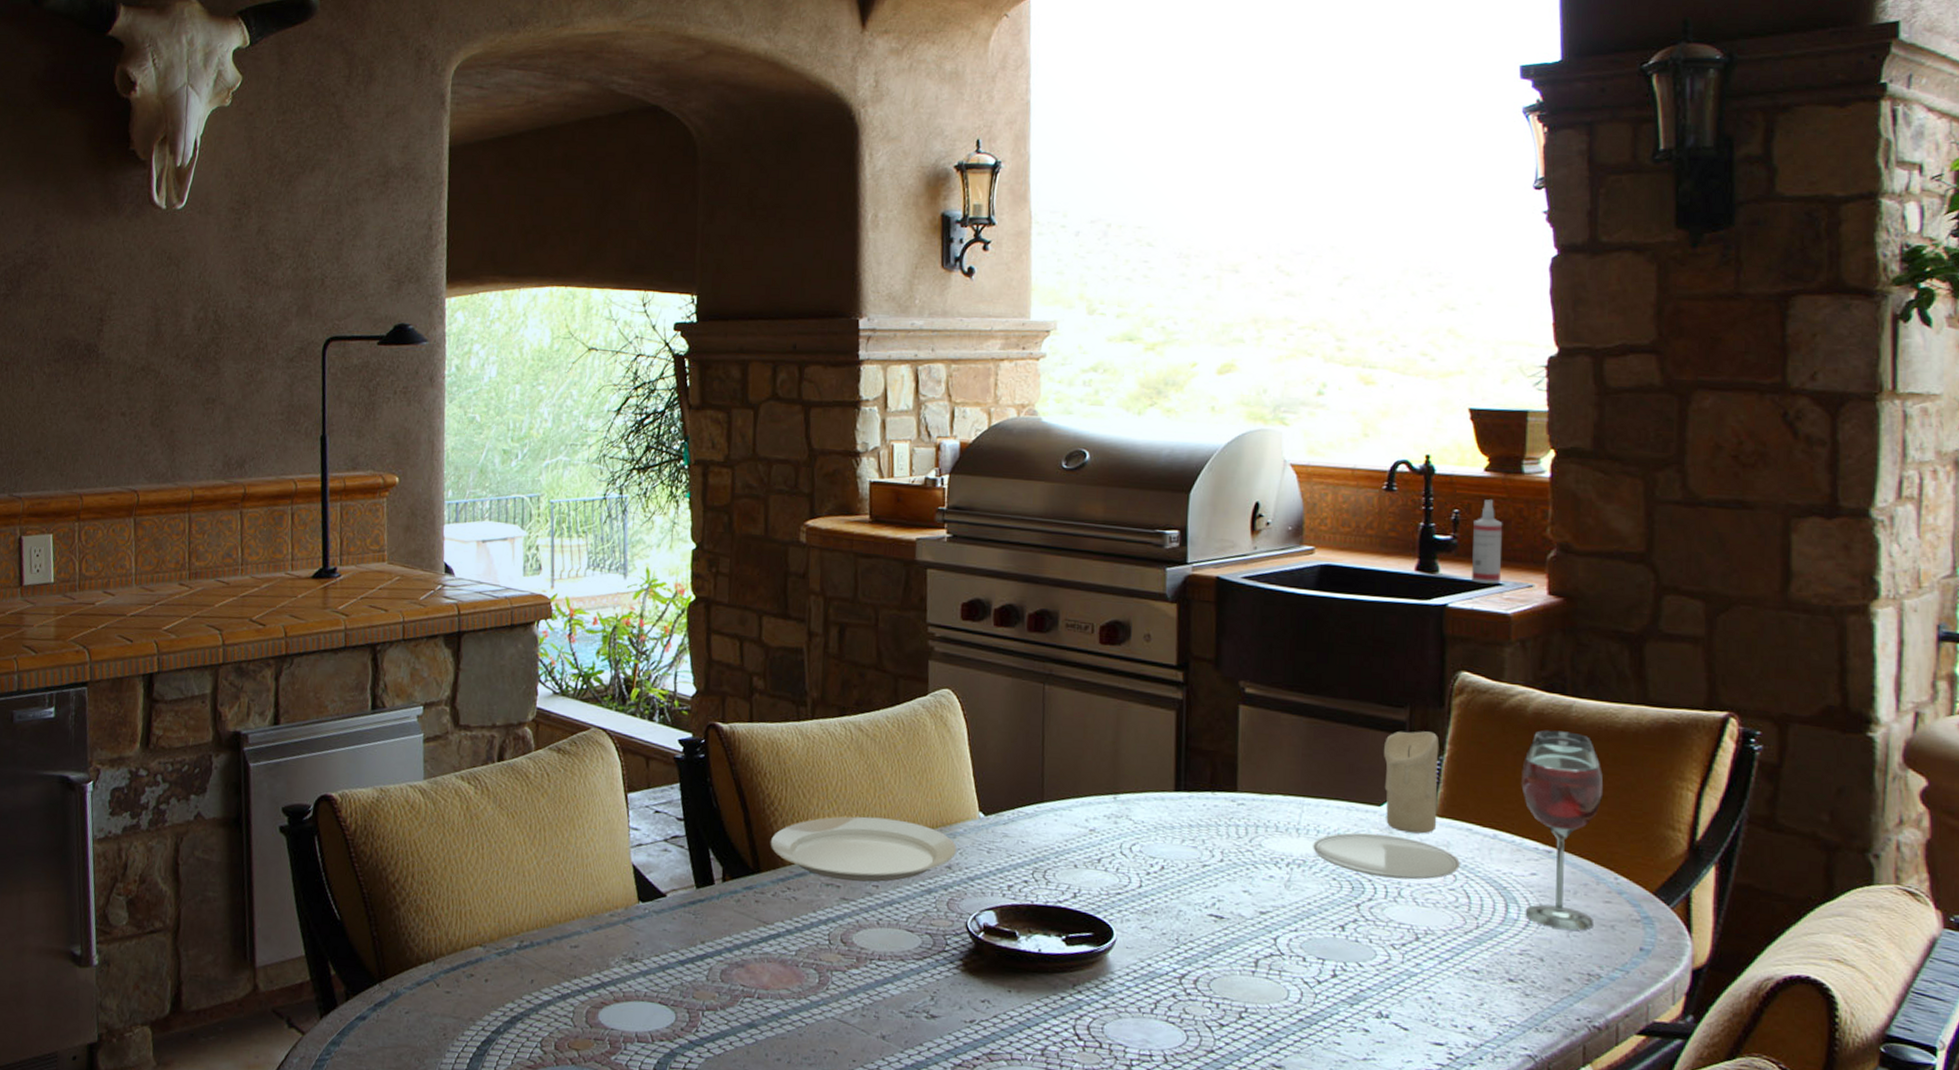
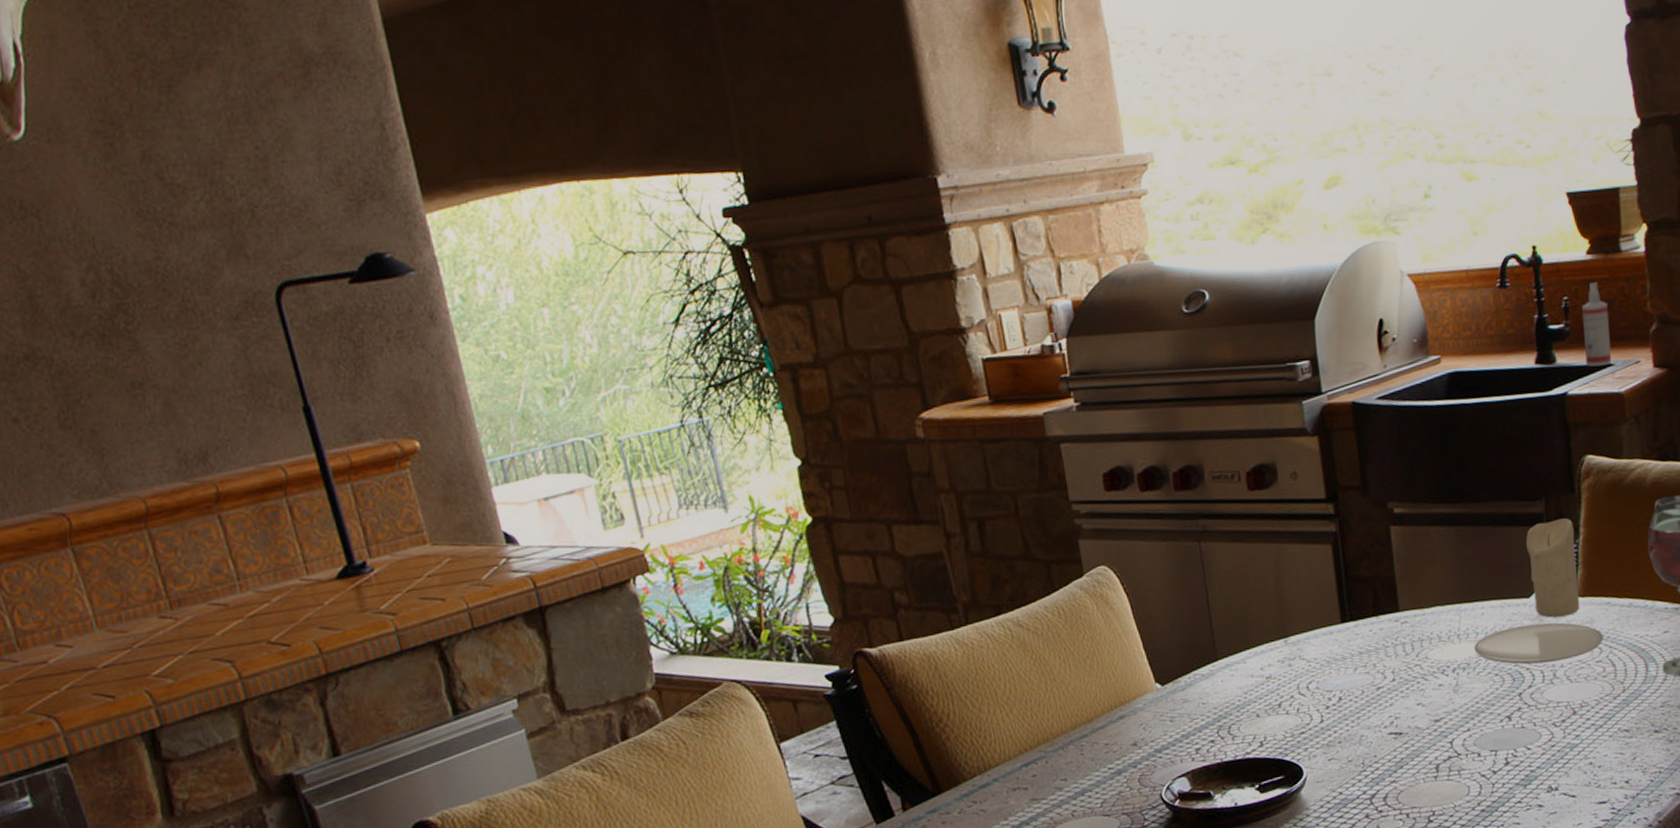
plate: present [770,816,957,882] -> none [945,708,1140,783]

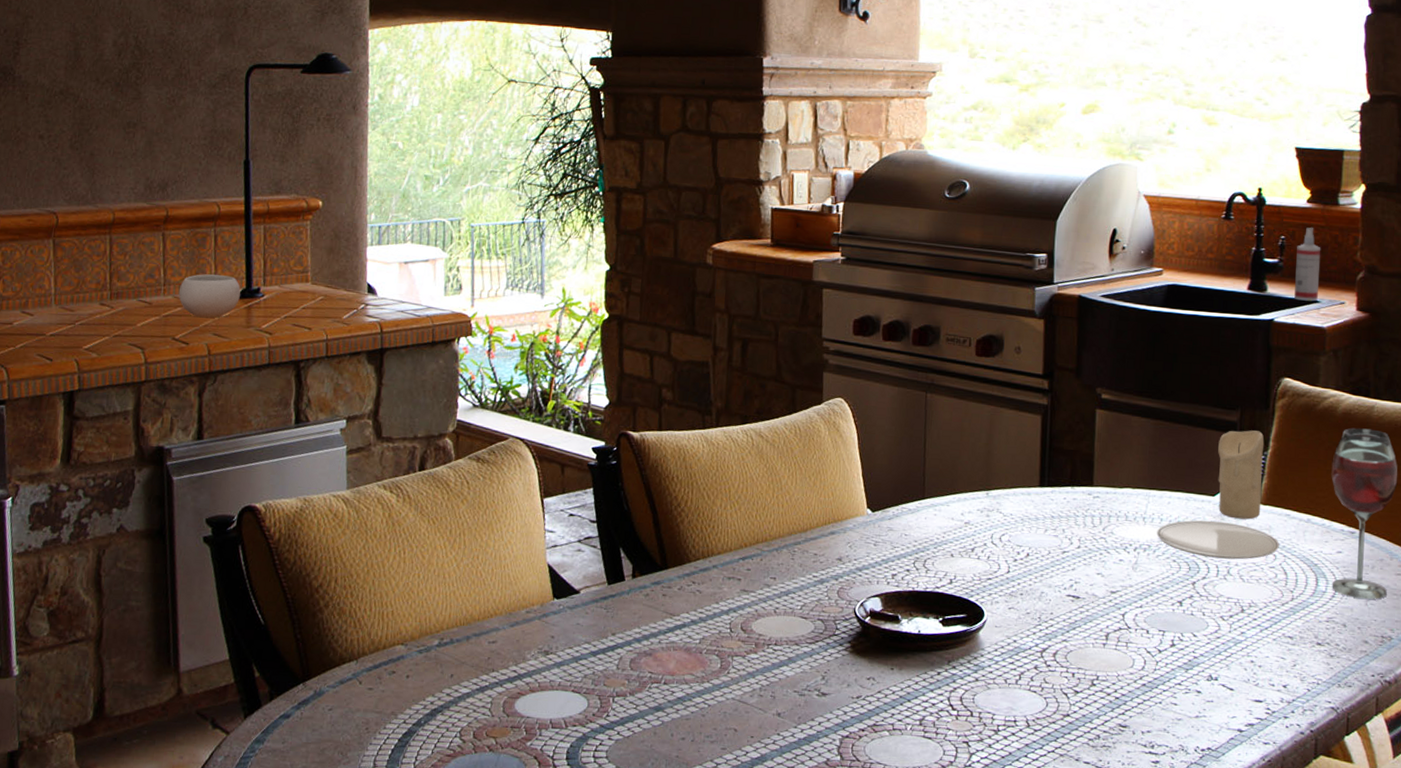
ceramic bowl: none [259,553,343,612] -> present [178,274,241,318]

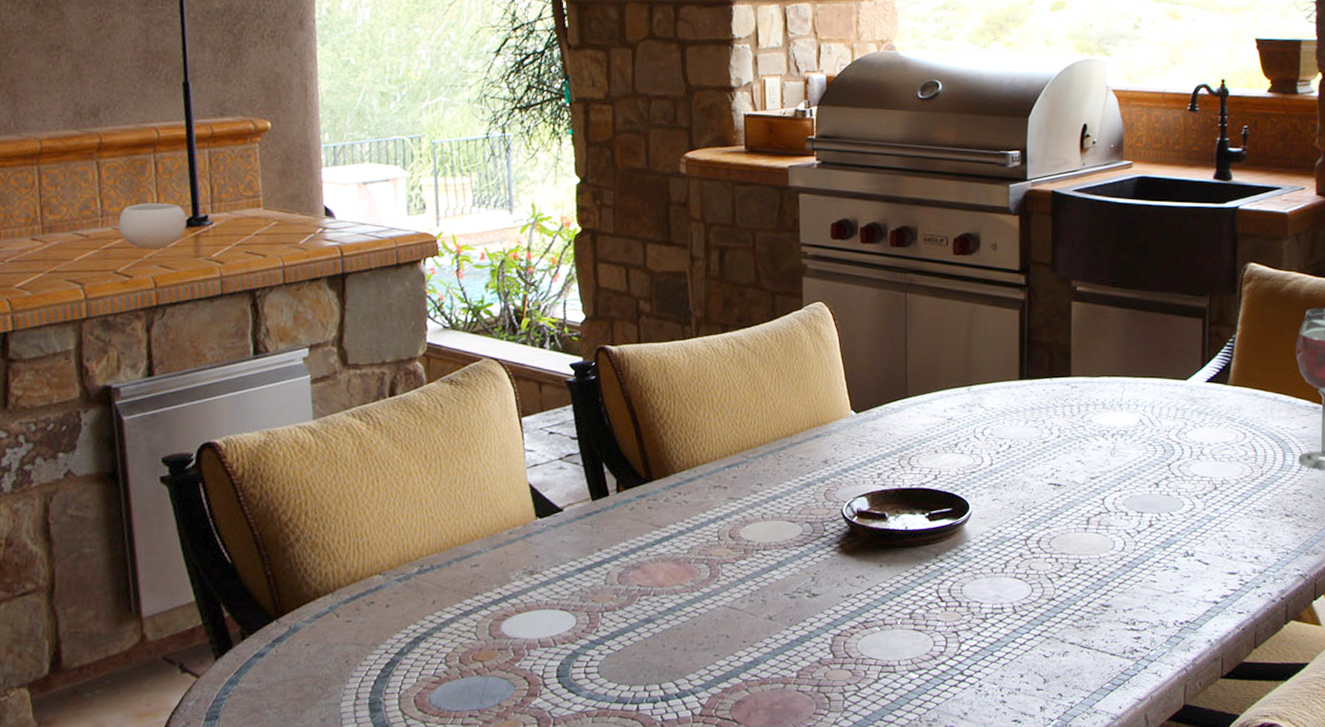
plate: present [1157,520,1279,560] -> none [1133,403,1249,440]
candle: present [1218,430,1265,520] -> none [1189,315,1233,401]
spray bottle: present [1294,227,1321,302] -> none [1258,116,1282,188]

